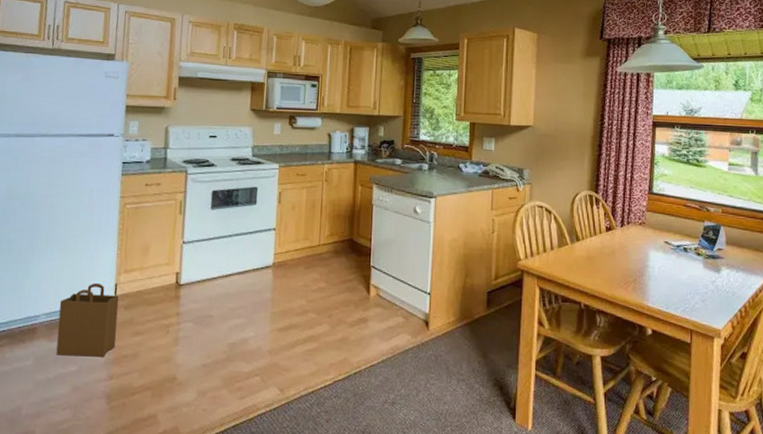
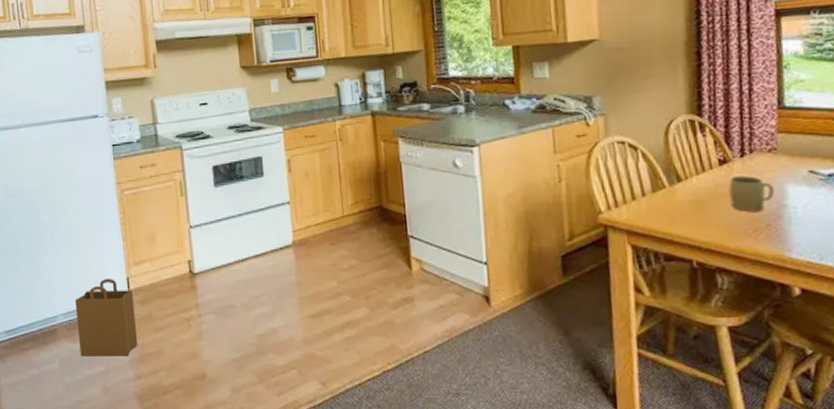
mug: none [611,241,641,268] -> present [728,176,774,212]

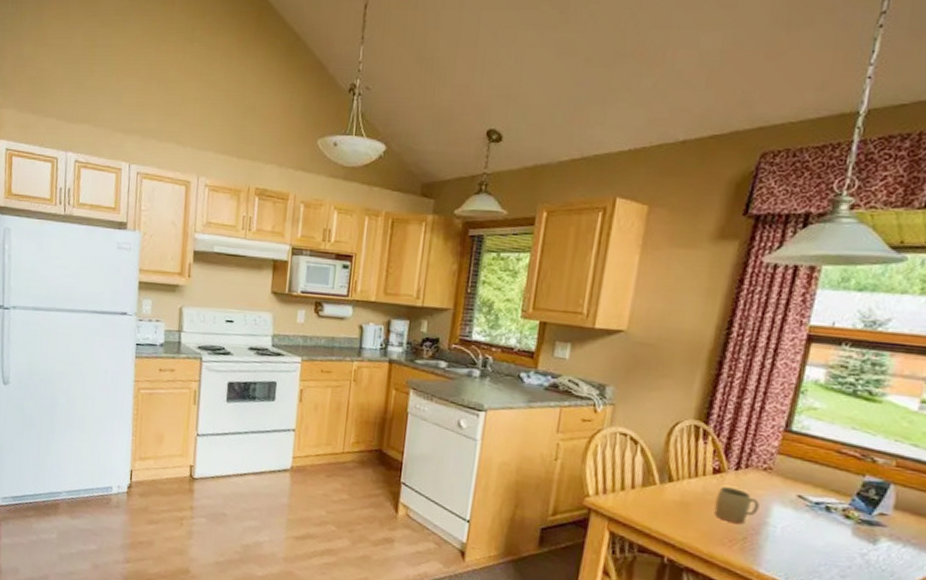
shopping bag: present [74,279,138,357] -> none [77,467,135,541]

